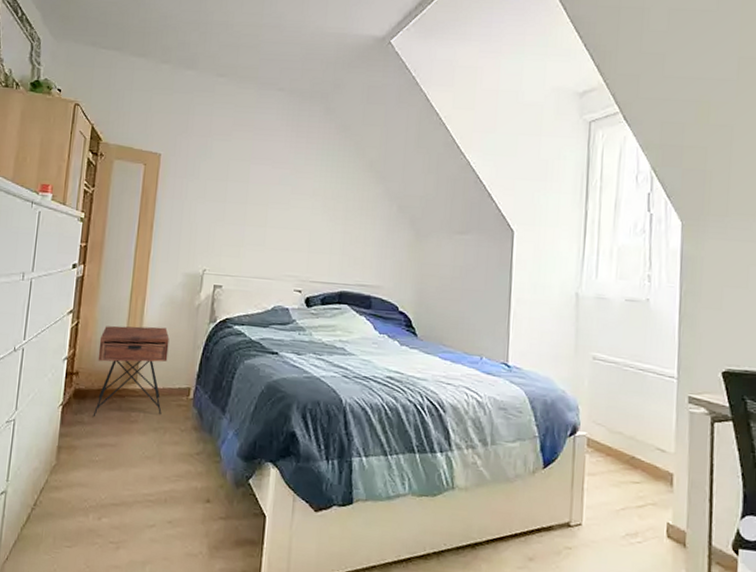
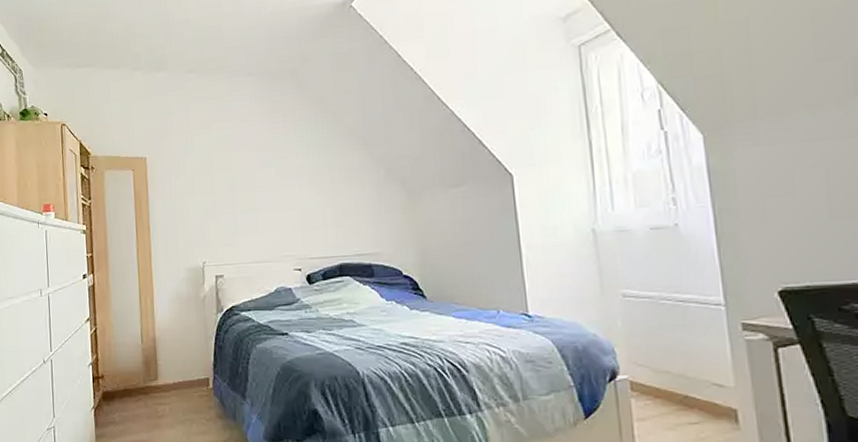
nightstand: present [92,325,170,416] -> none [118,323,186,415]

